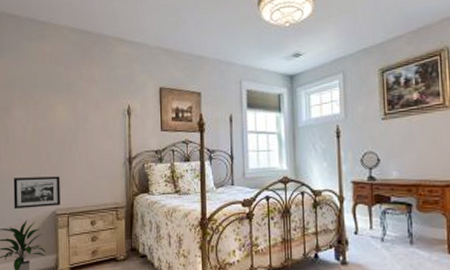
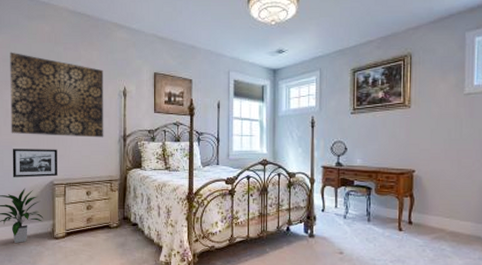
wall art: none [10,75,108,162] -> present [10,52,104,138]

